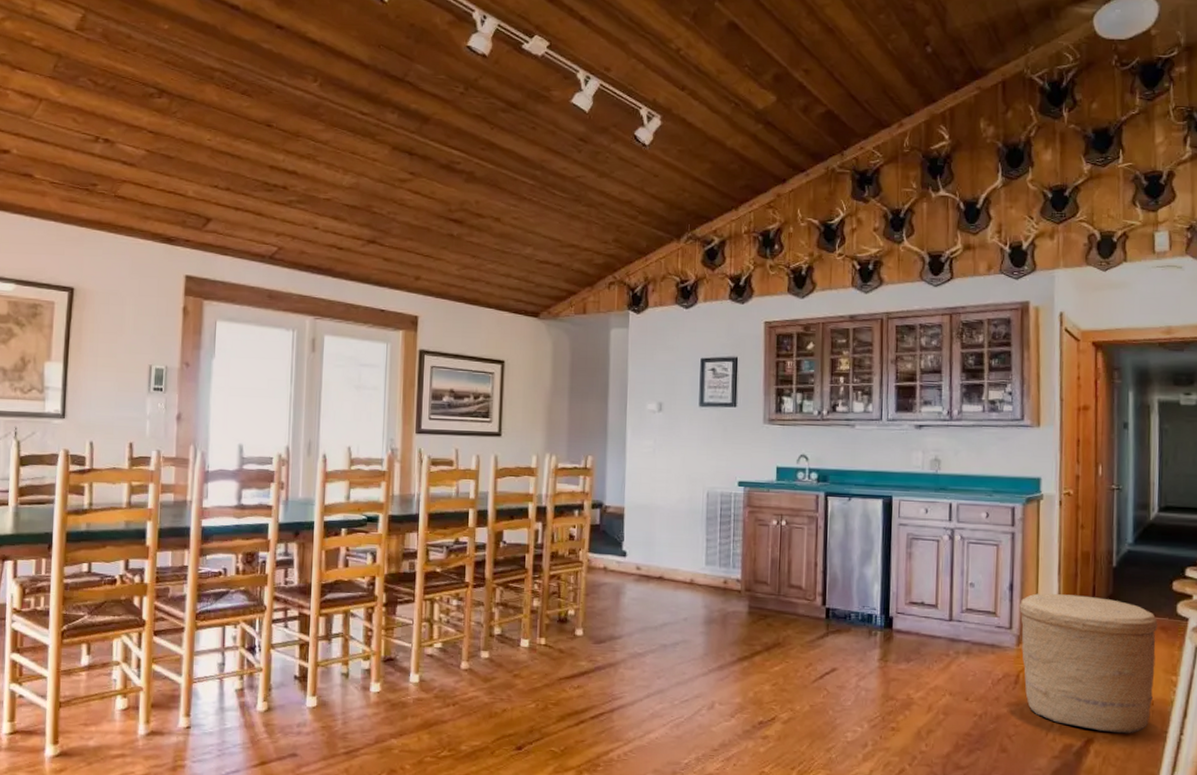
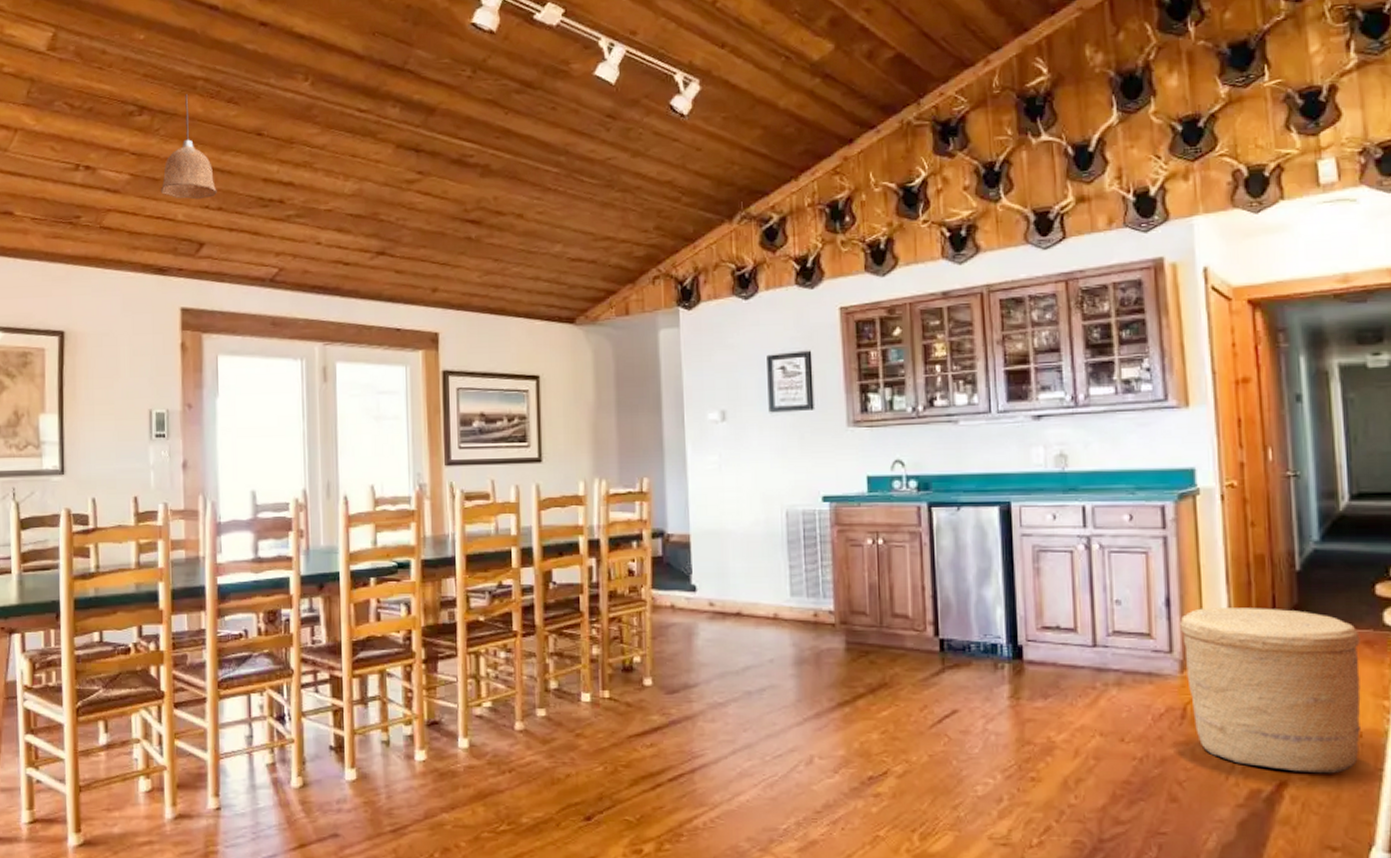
pendant lamp: none [173,83,226,179] -> present [160,94,217,200]

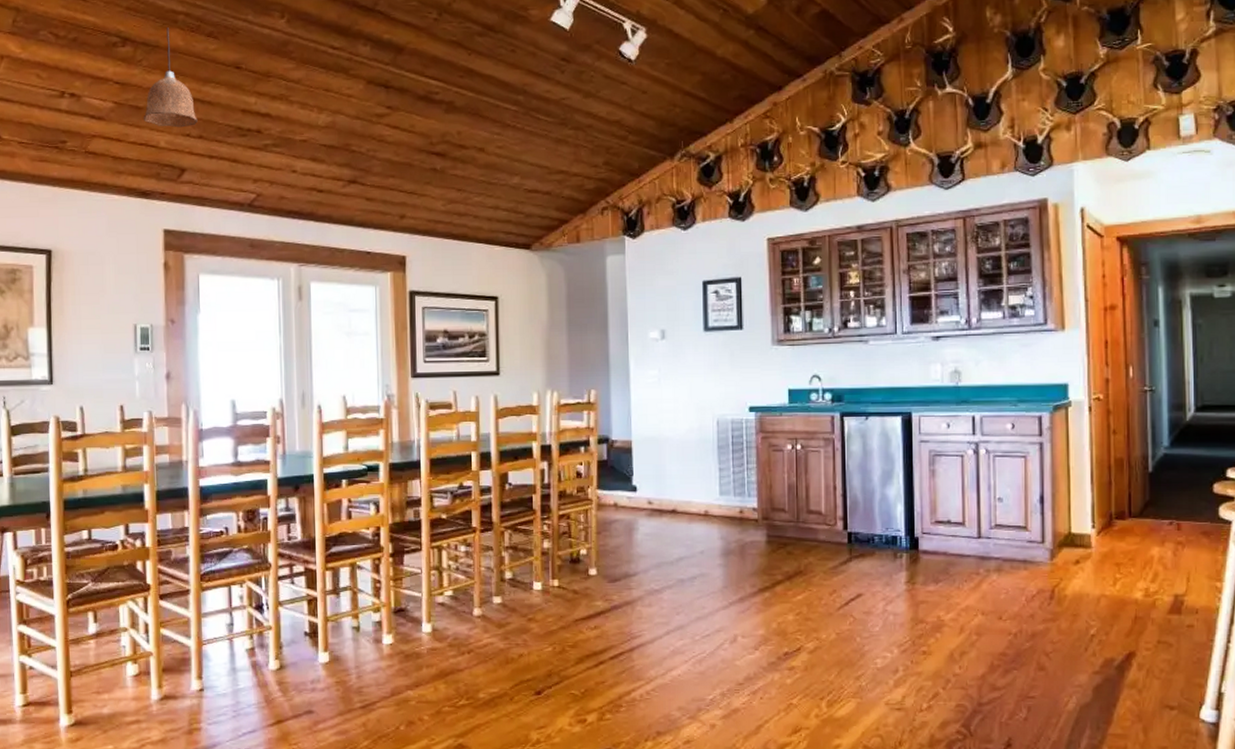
basket: present [1180,608,1361,774] -> none [1052,504,1199,645]

